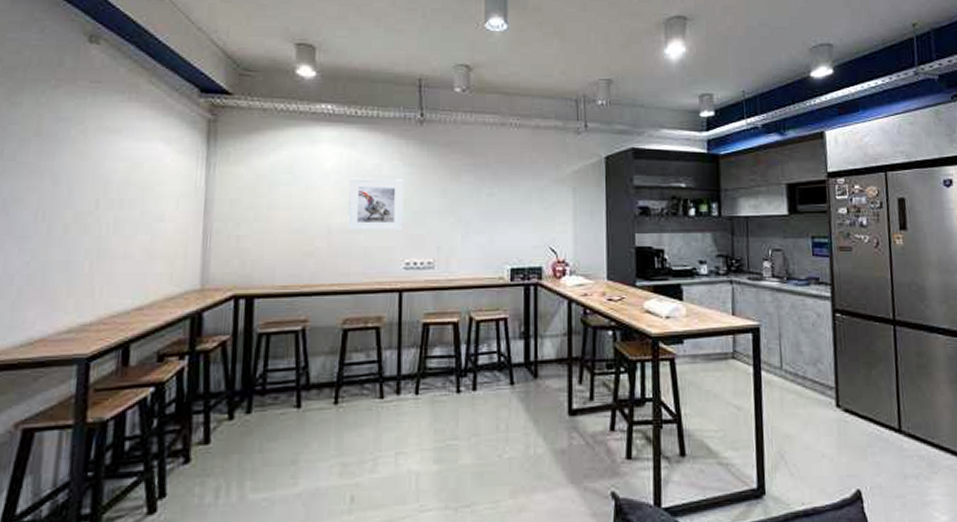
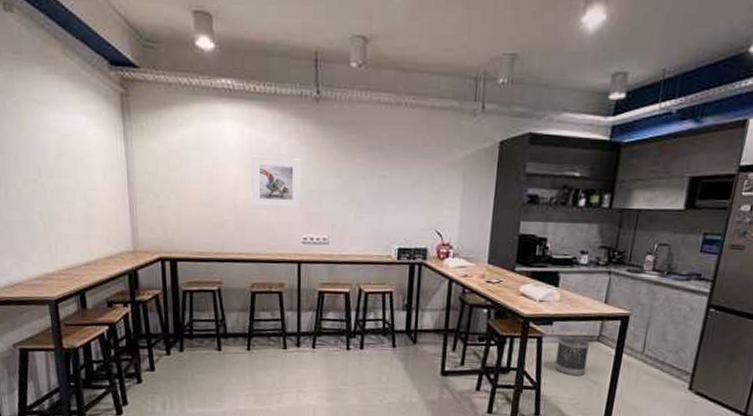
wastebasket: none [692,355,726,402] -> present [554,336,590,376]

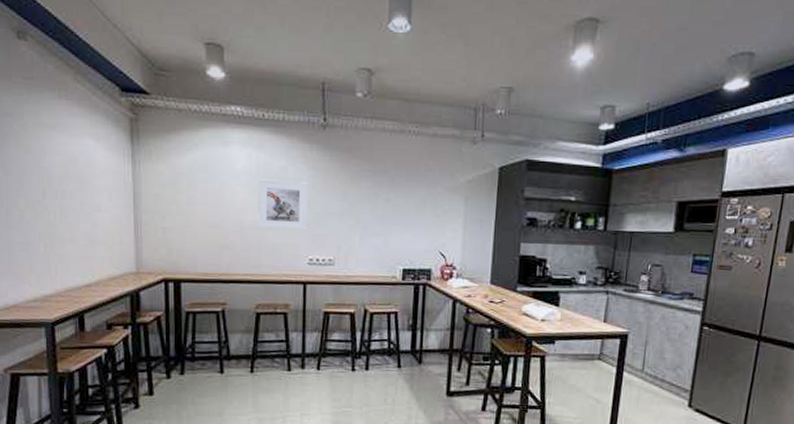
wastebasket: present [554,336,590,376] -> none [557,355,592,395]

